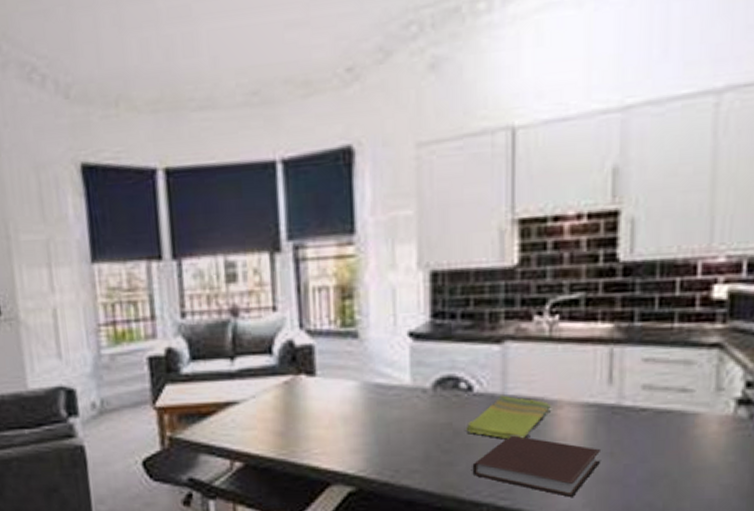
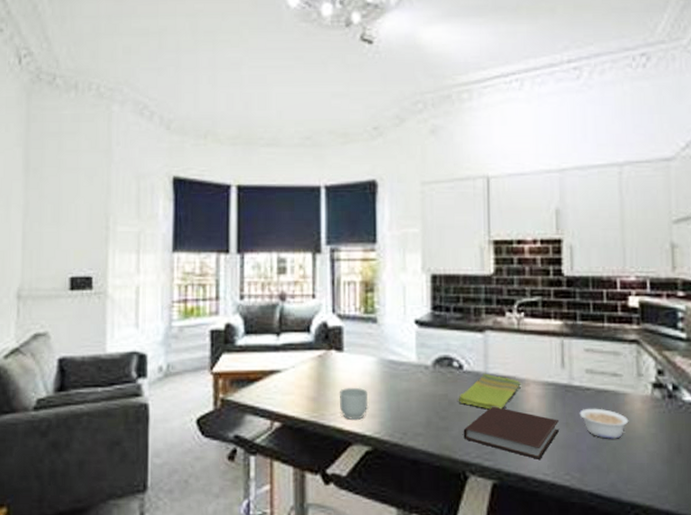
mug: none [313,418,350,456] -> present [340,387,369,420]
legume: none [629,433,698,471] -> present [579,408,629,439]

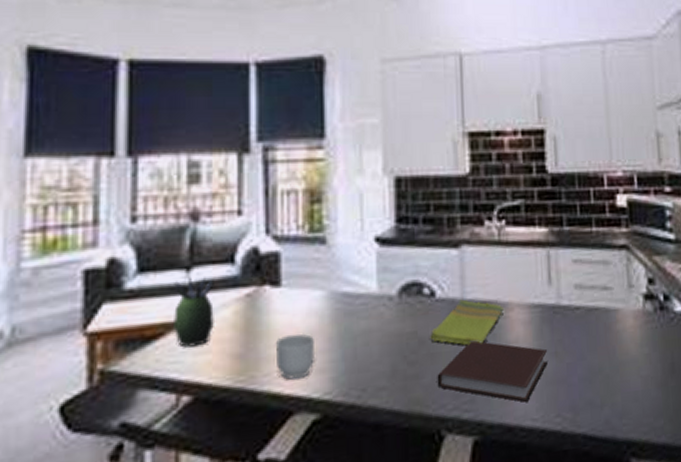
succulent plant: none [269,340,297,389] -> present [174,277,216,348]
legume: present [579,408,629,439] -> none [569,329,621,367]

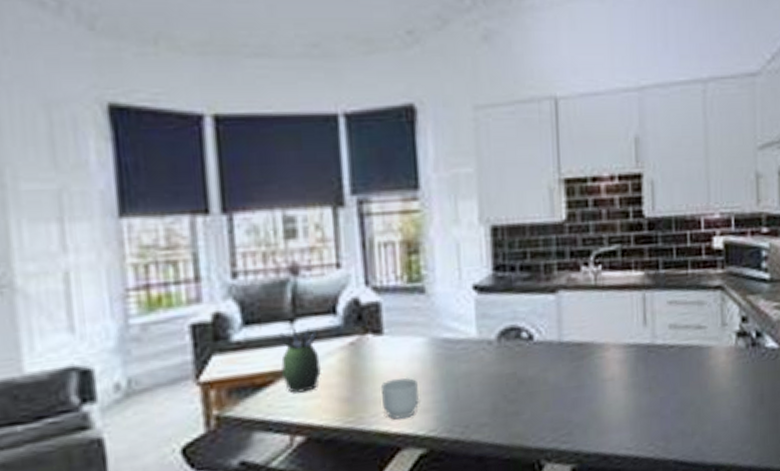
dish towel: present [430,299,503,346] -> none [528,341,600,384]
notebook: present [437,340,549,402] -> none [536,379,643,434]

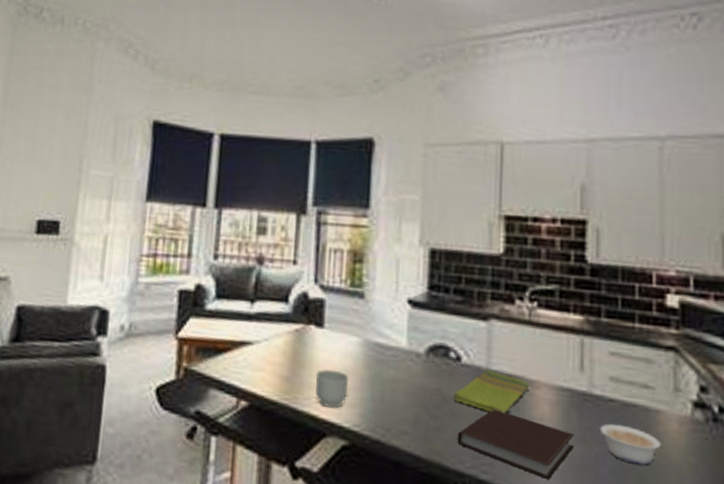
succulent plant: present [279,327,321,393] -> none [238,308,273,364]
dish towel: none [528,341,600,384] -> present [453,368,529,413]
notebook: none [536,379,643,434] -> present [457,408,575,479]
legume: none [663,366,713,400] -> present [599,423,662,465]

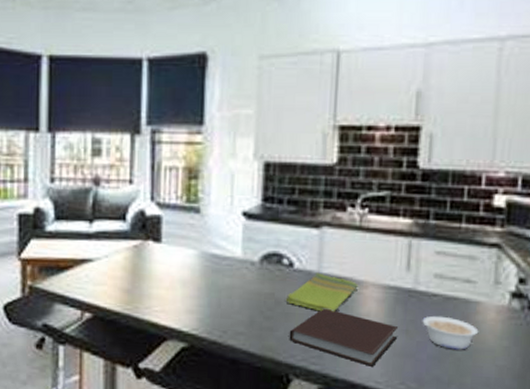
mug: present [316,369,349,408] -> none [155,280,187,315]

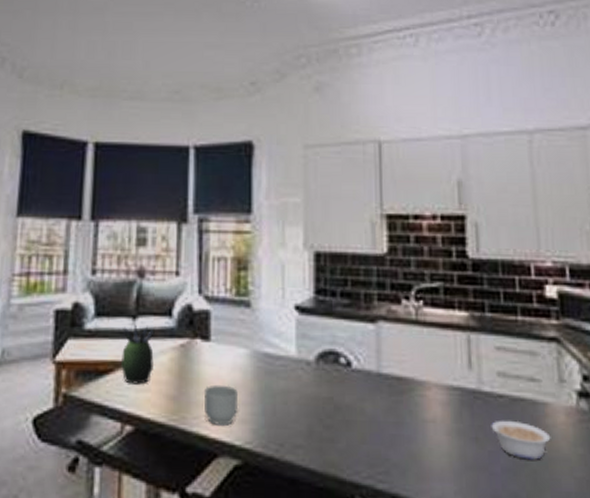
succulent plant: none [80,227,111,279] -> present [121,324,156,384]
mug: none [155,280,187,315] -> present [204,384,239,426]
dish towel: present [285,272,358,312] -> none [345,372,420,418]
notebook: present [289,308,399,367] -> none [352,414,468,483]

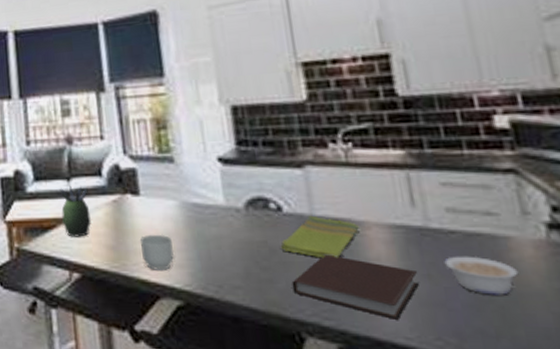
dish towel: none [345,372,420,418] -> present [280,215,359,258]
notebook: none [352,414,468,483] -> present [291,254,420,320]

